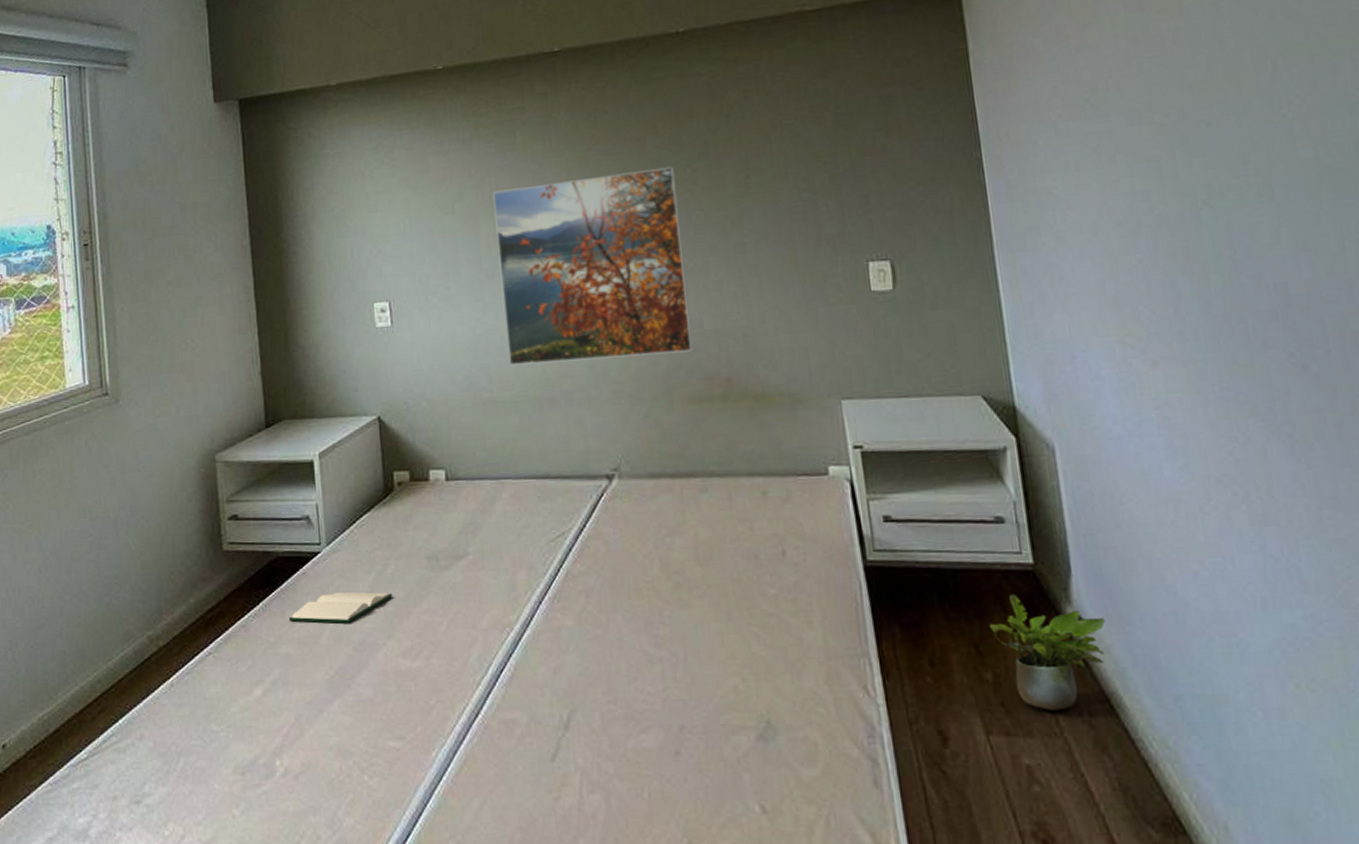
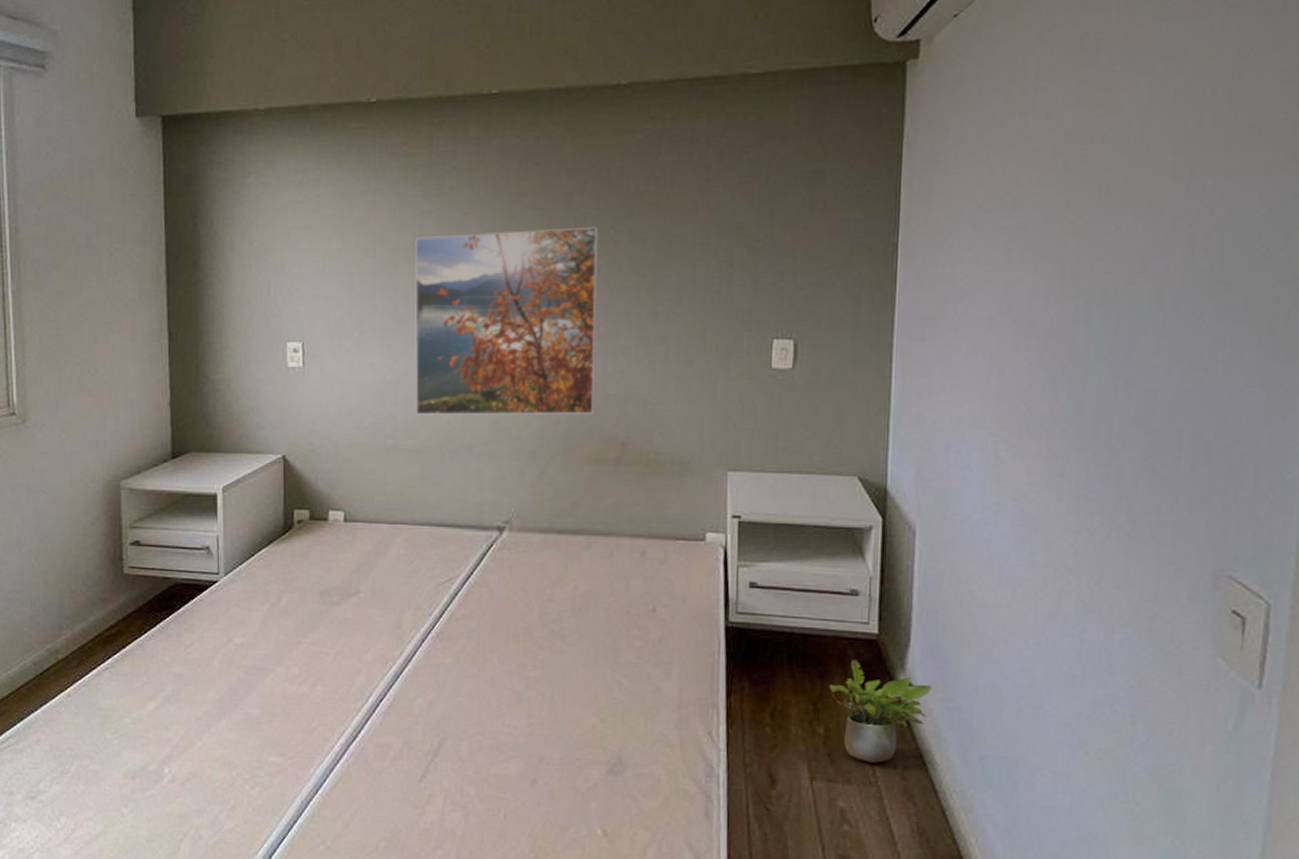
hardback book: present [289,591,393,624] -> none [185,619,285,649]

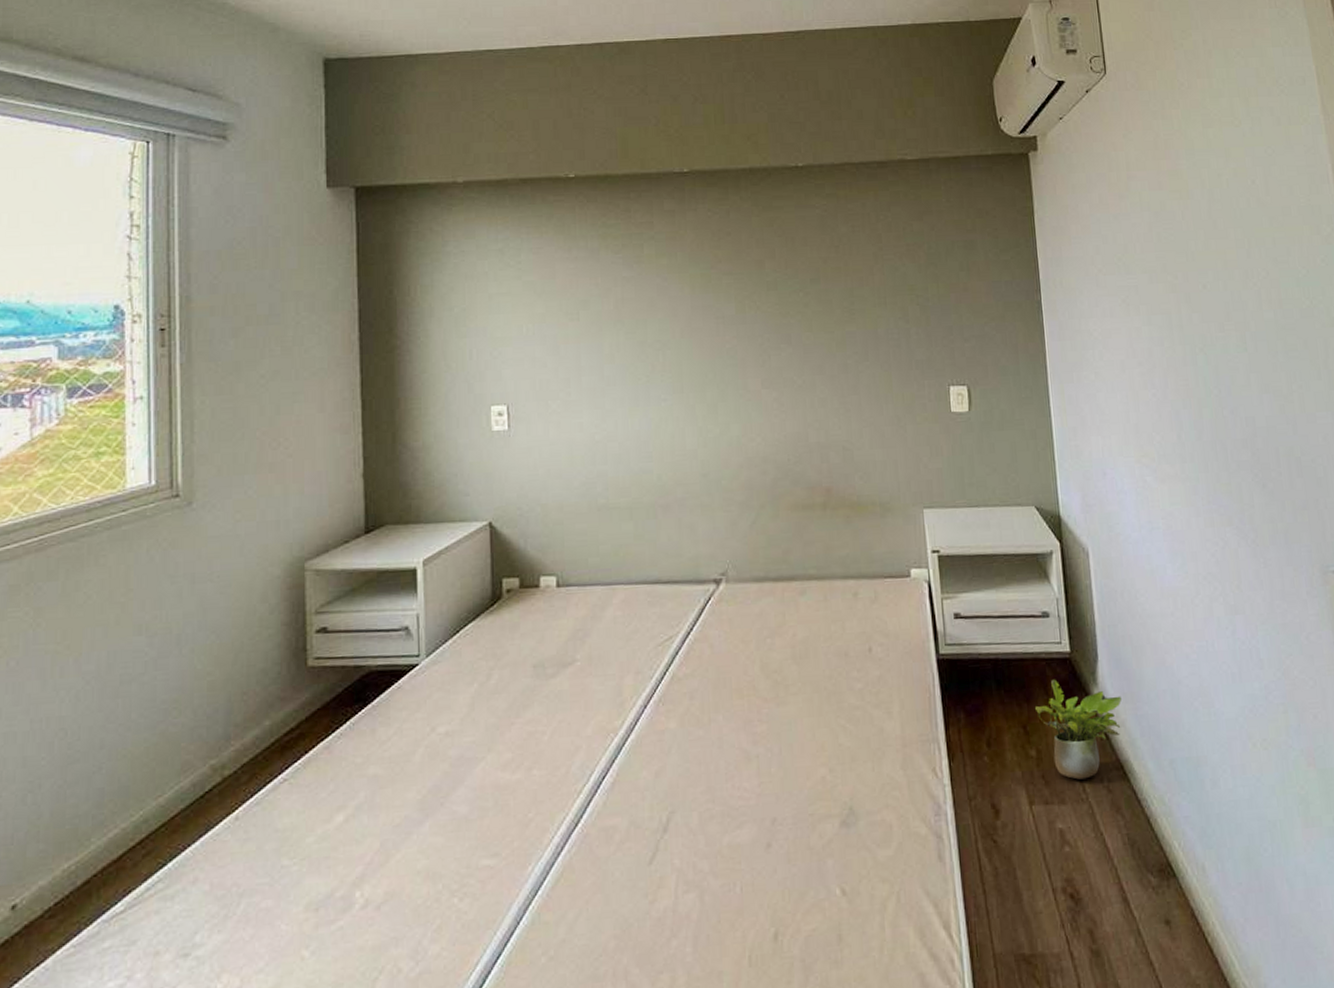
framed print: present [415,226,599,416] -> none [618,289,799,473]

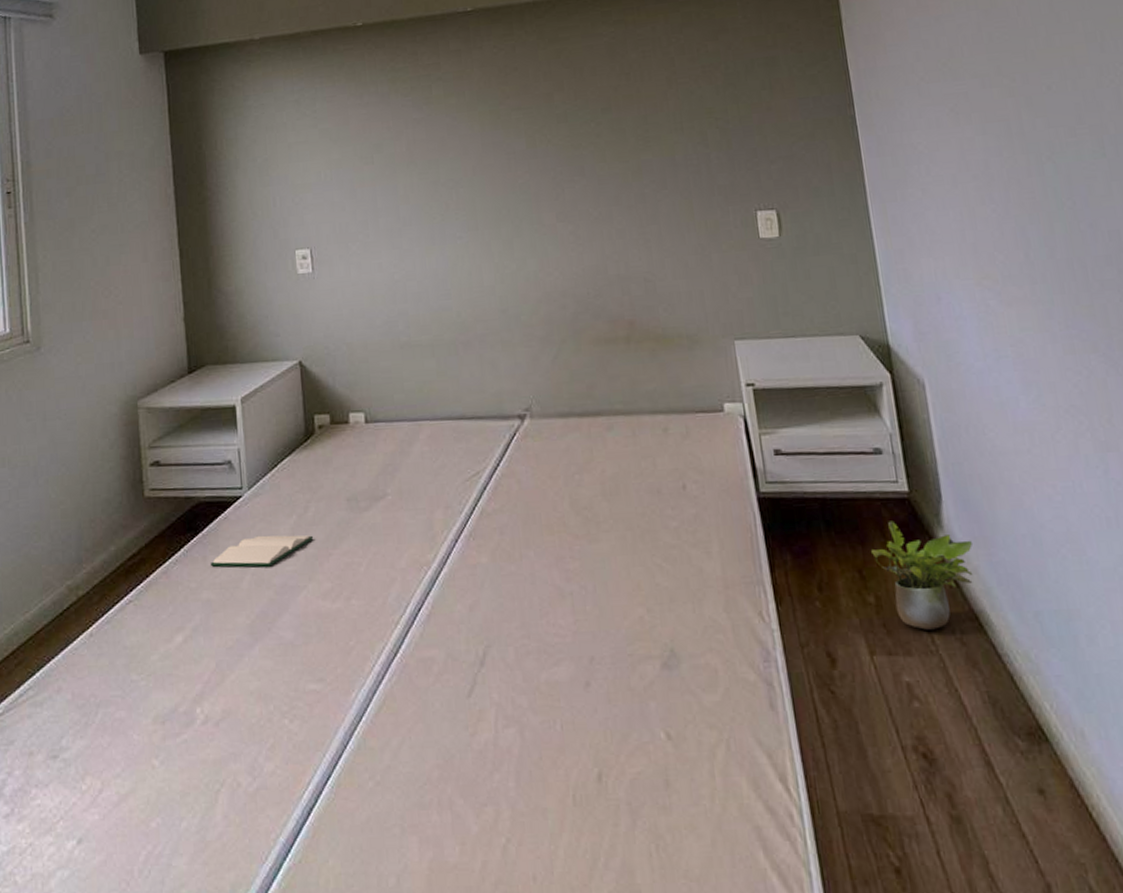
hardback book: none [380,704,496,740] -> present [211,535,314,568]

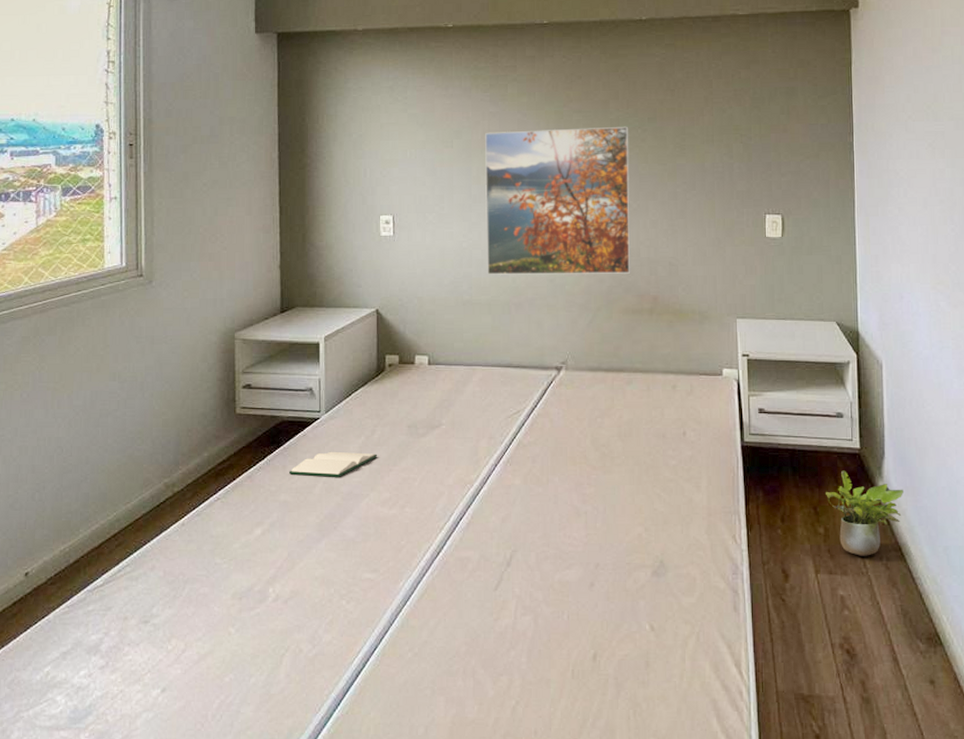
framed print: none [410,120,599,311] -> present [485,126,631,276]

